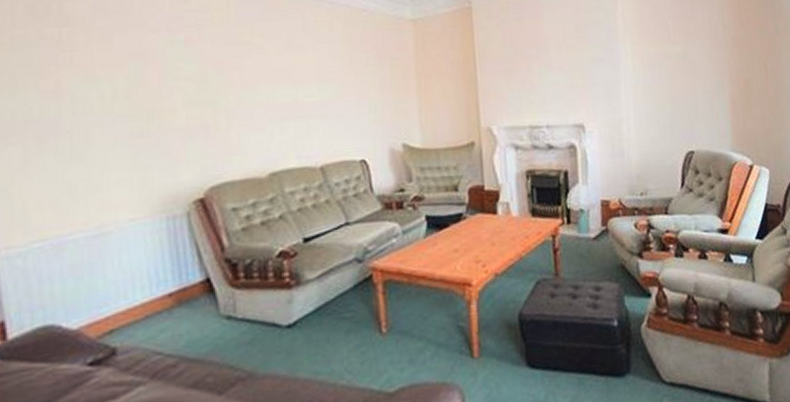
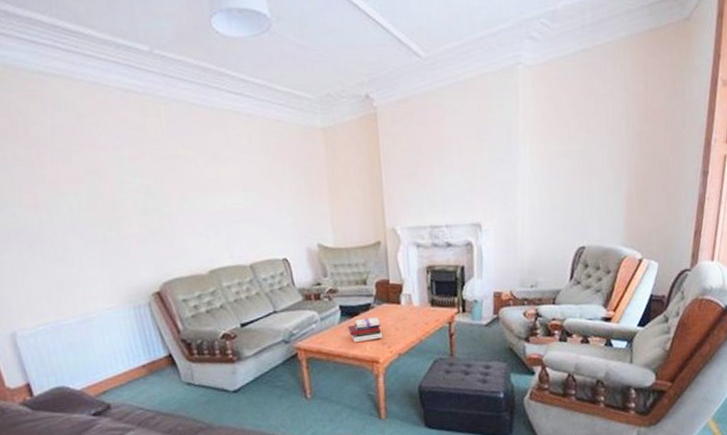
books: none [434,229,477,261] -> present [347,317,383,343]

